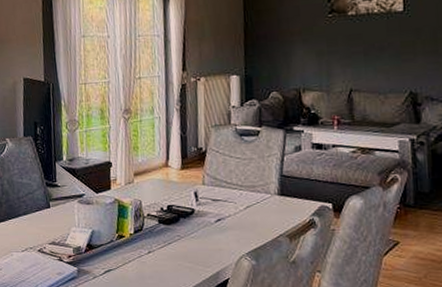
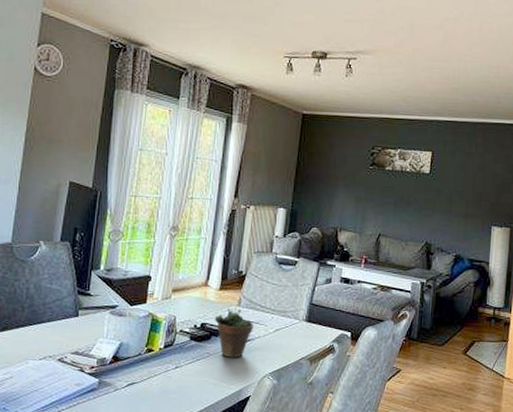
succulent plant: none [180,176,222,239] -> present [214,298,253,358]

